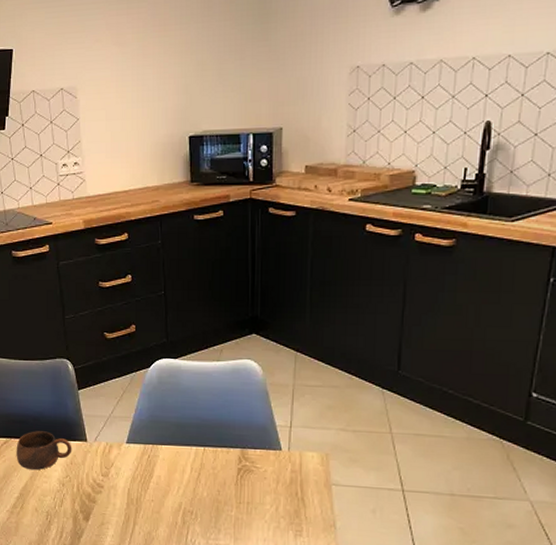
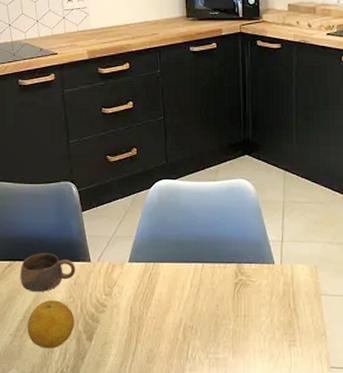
fruit: none [23,478,71,527] -> present [27,300,75,349]

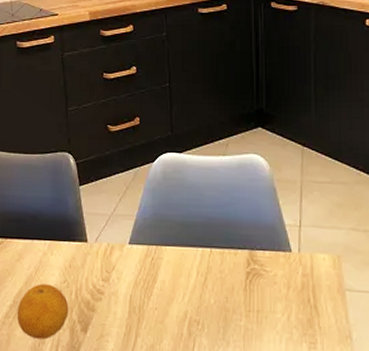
cup: present [20,253,76,293] -> none [11,230,72,275]

